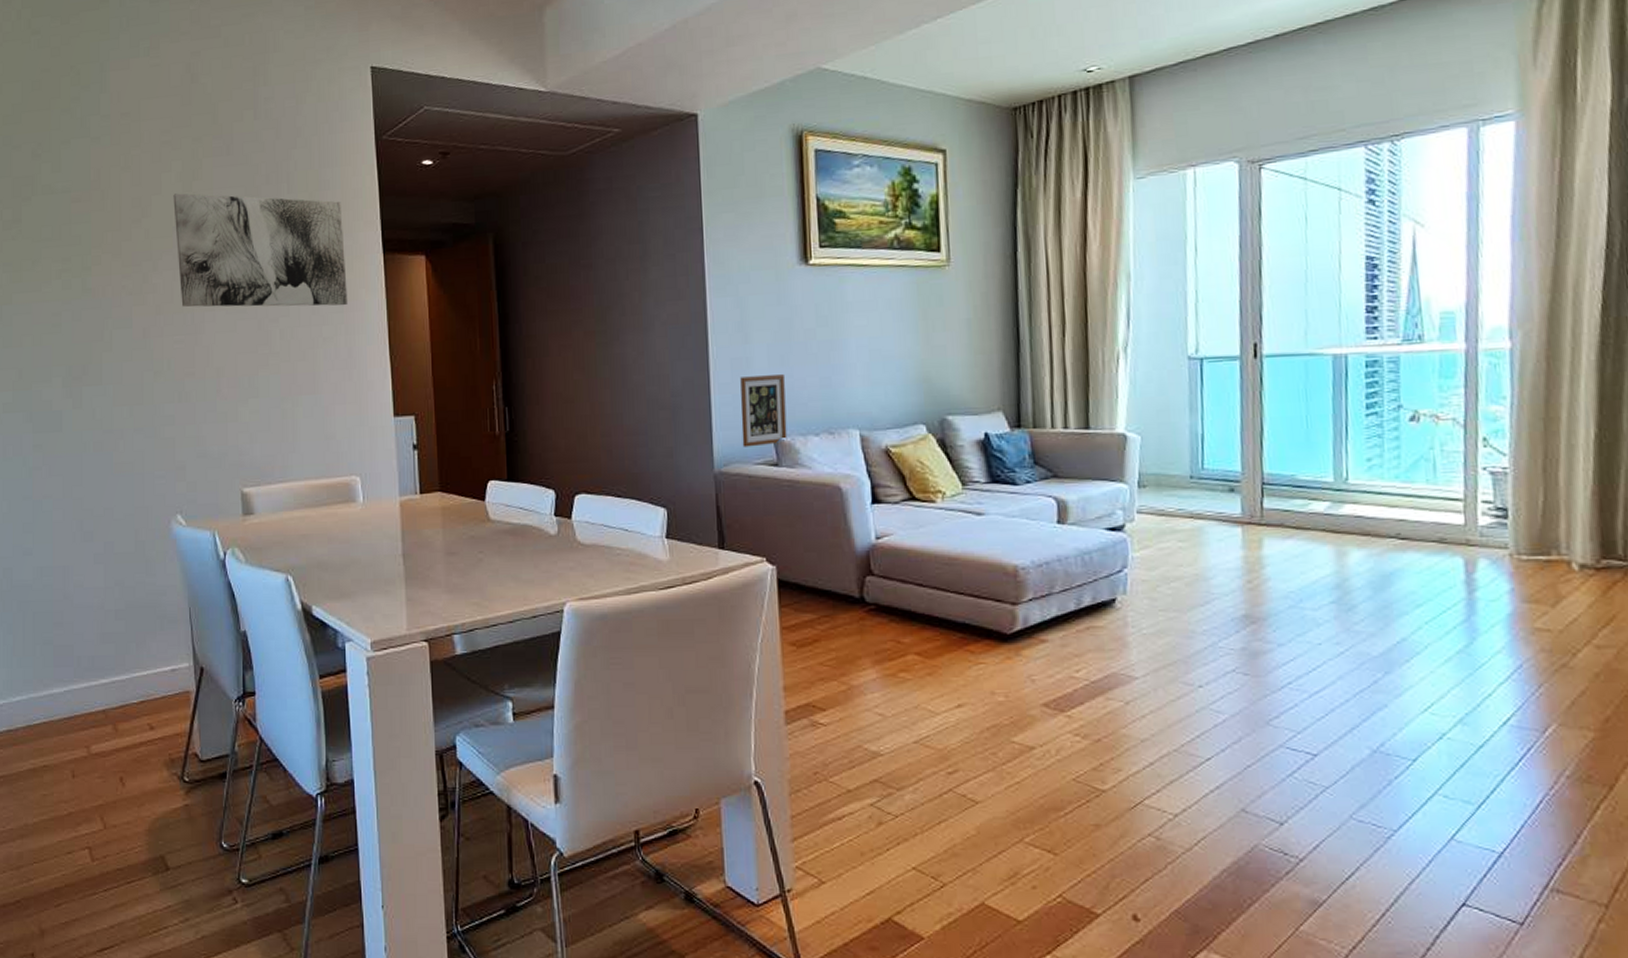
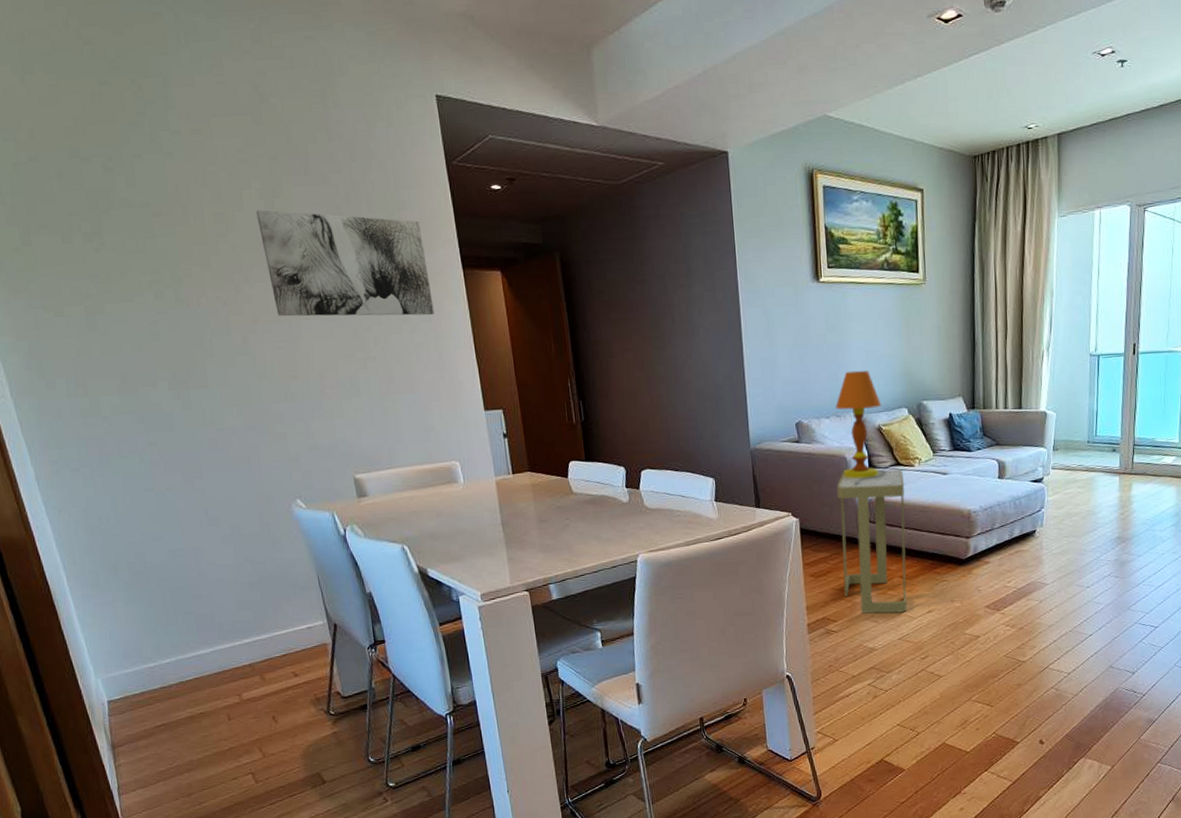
picture frame: present [740,374,788,448] -> none [768,371,806,429]
table lamp: none [828,374,897,524] -> present [836,370,886,485]
side table: none [828,504,927,706] -> present [837,468,908,614]

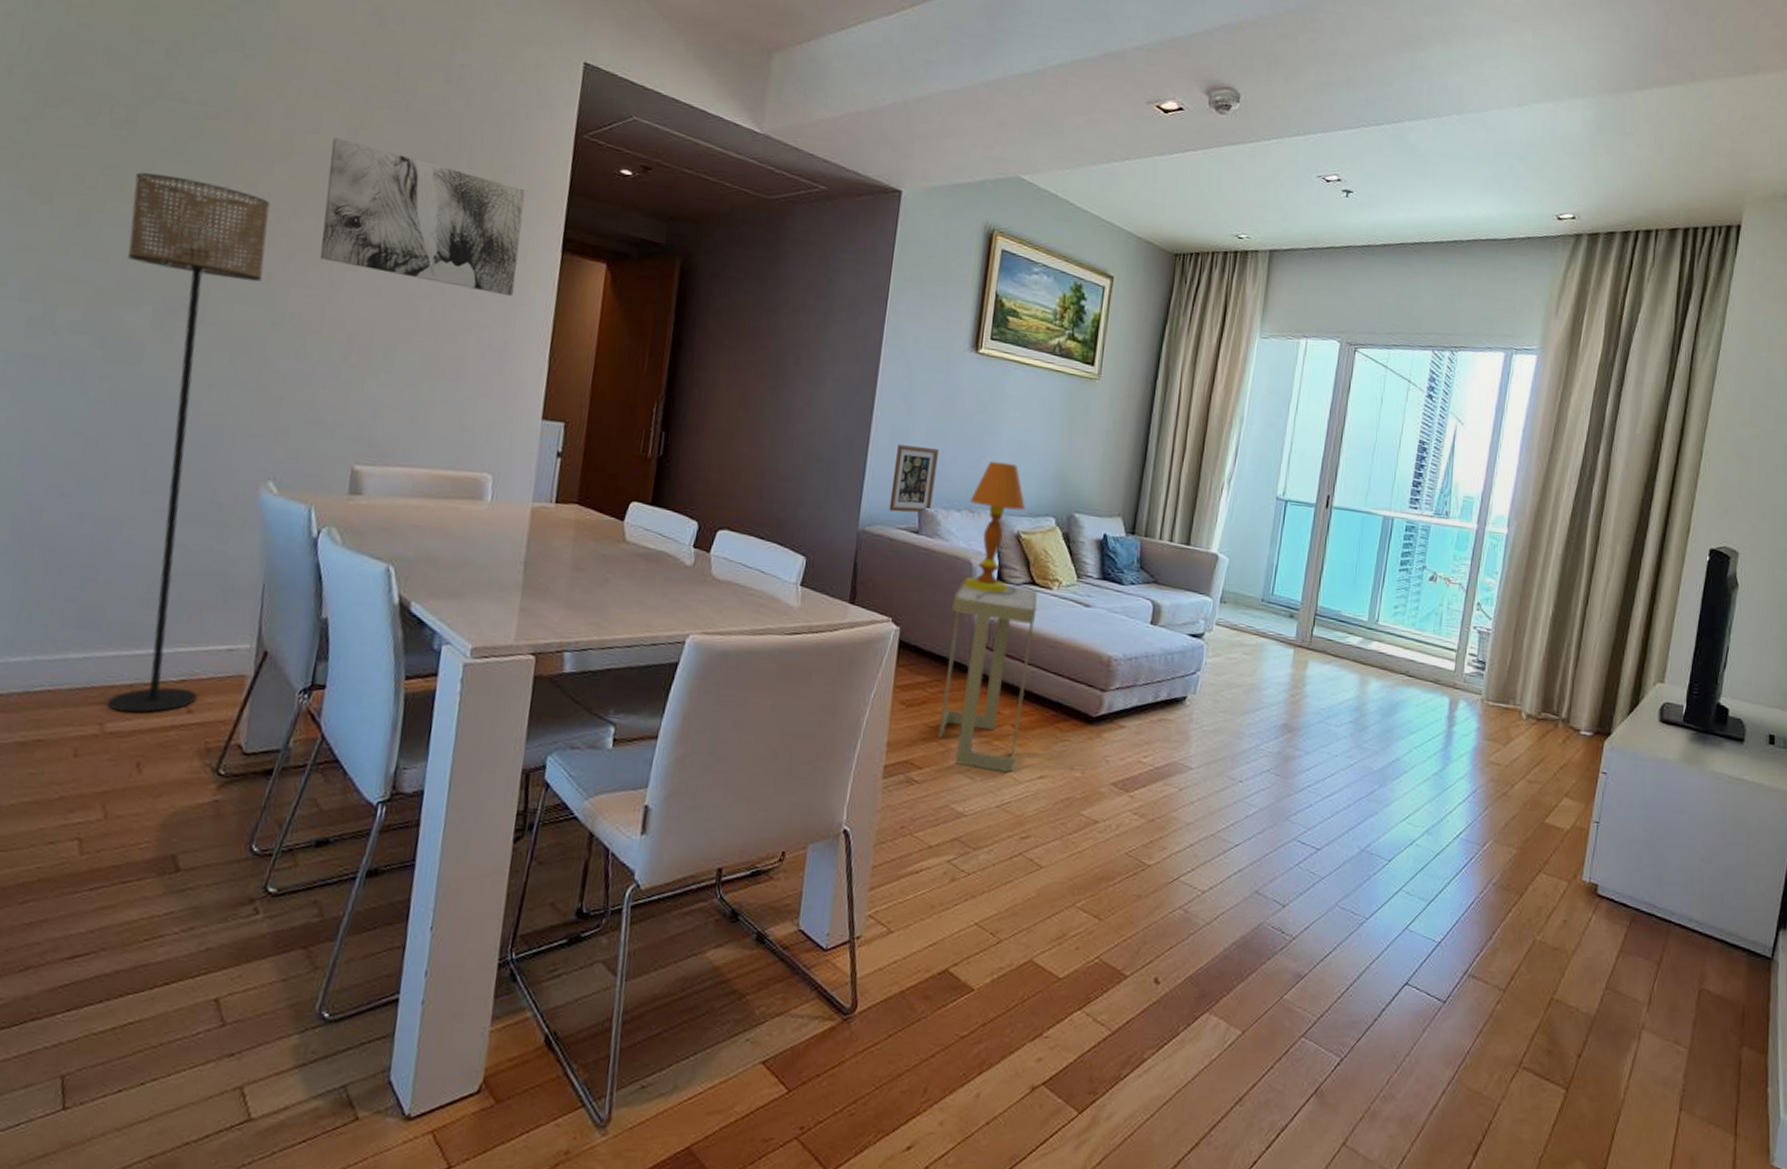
floor lamp: none [117,271,298,684] -> present [108,171,271,714]
picture frame: none [768,371,806,429] -> present [888,444,940,513]

